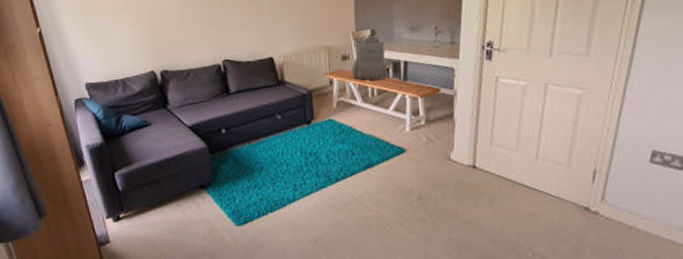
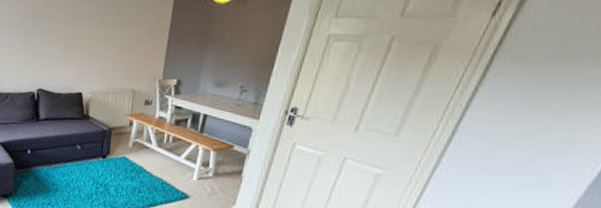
backpack: present [351,36,388,81] -> none [151,86,188,129]

